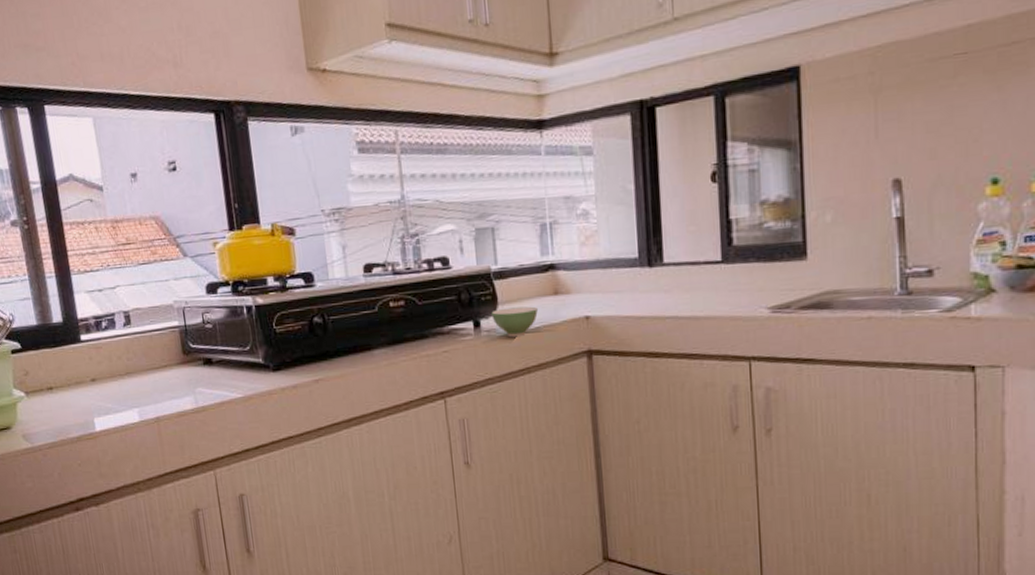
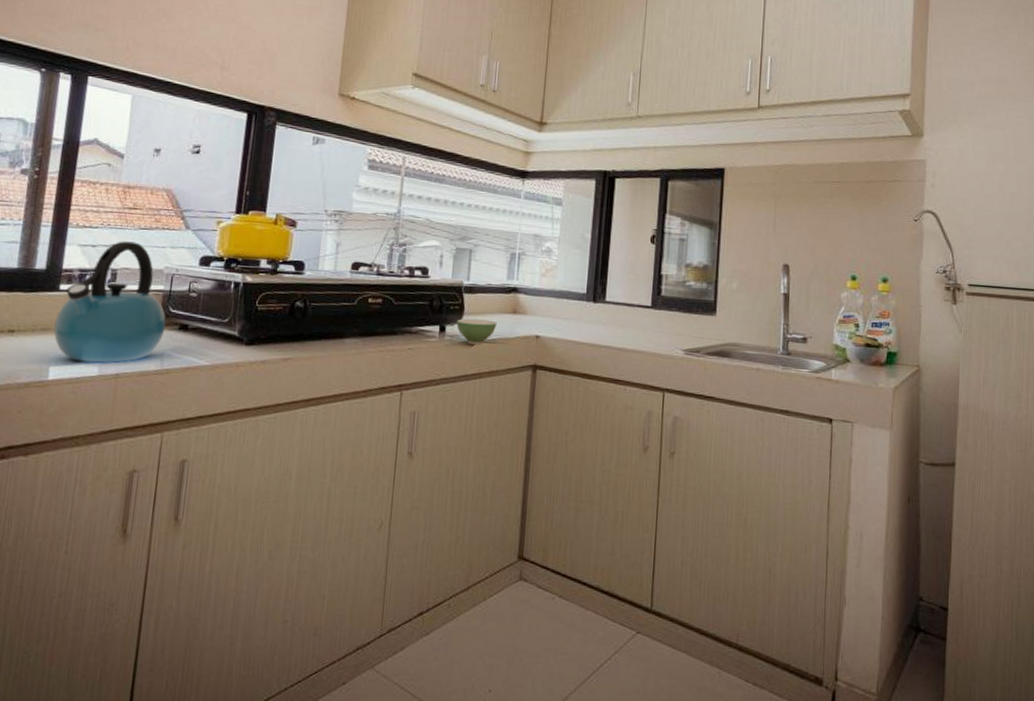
kettle: none [86,279,191,410] -> present [53,241,166,363]

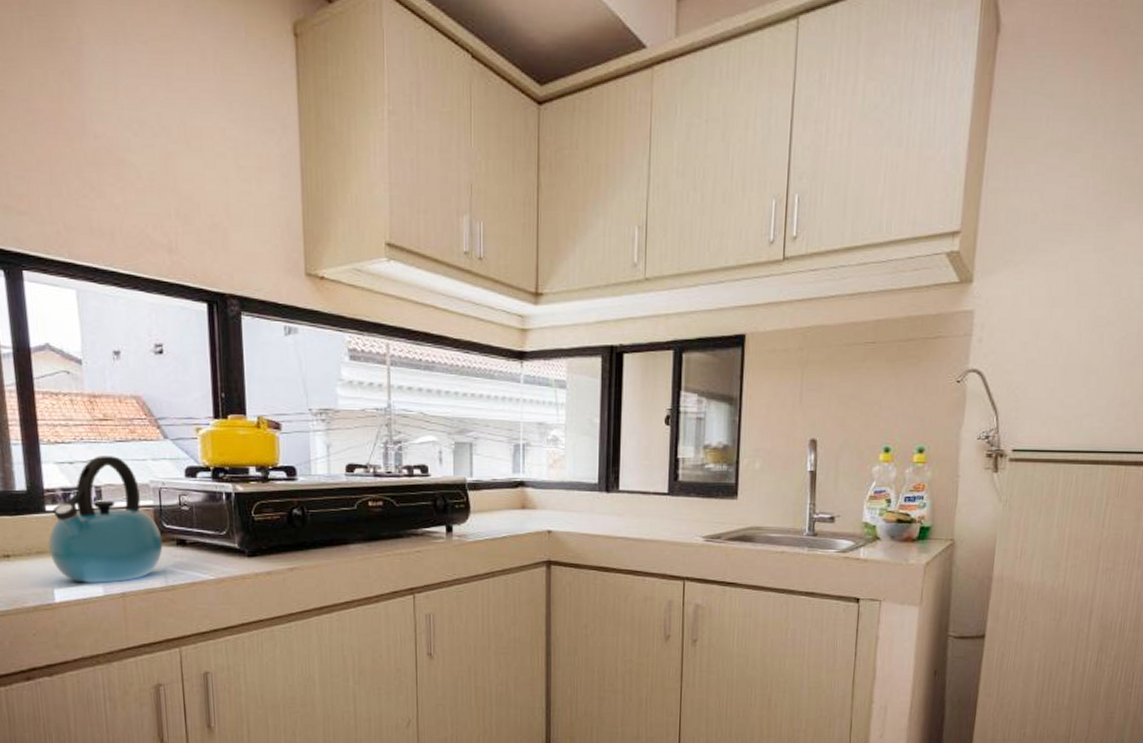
bowl: present [456,318,498,345] -> none [463,517,507,544]

